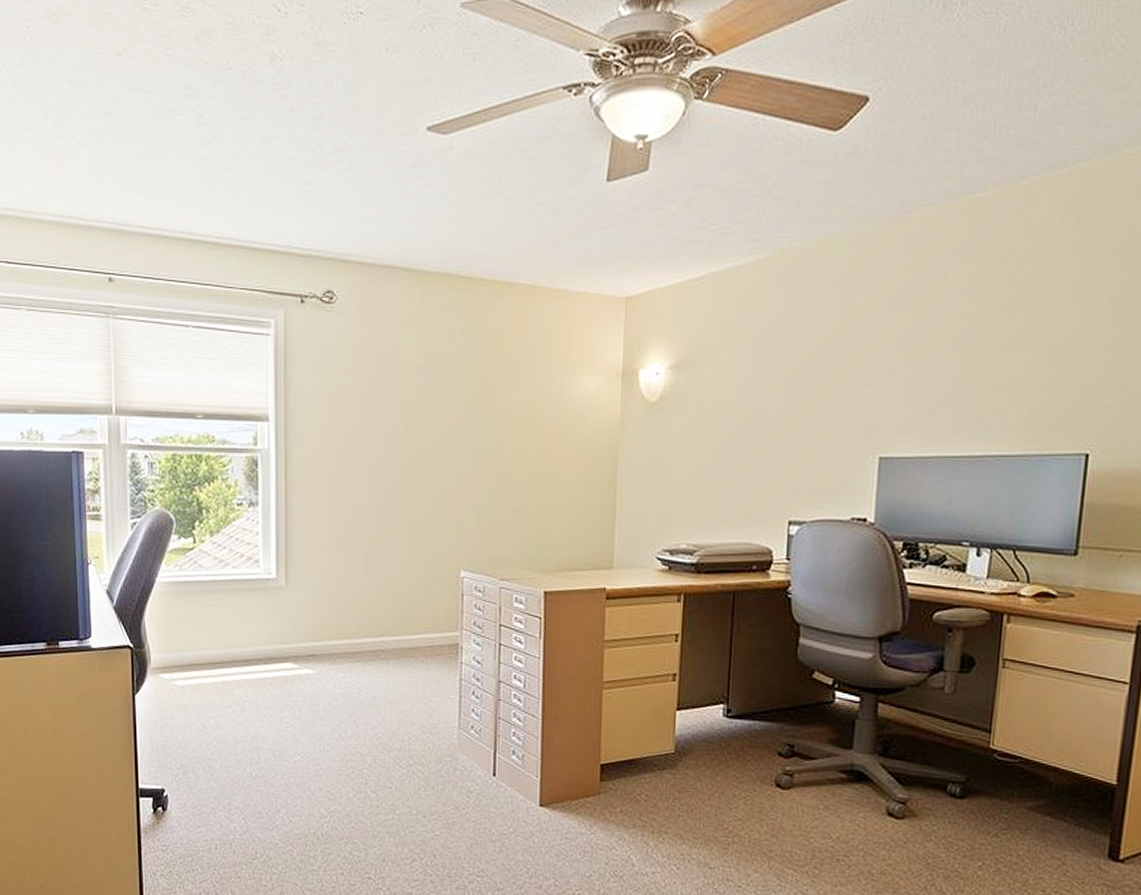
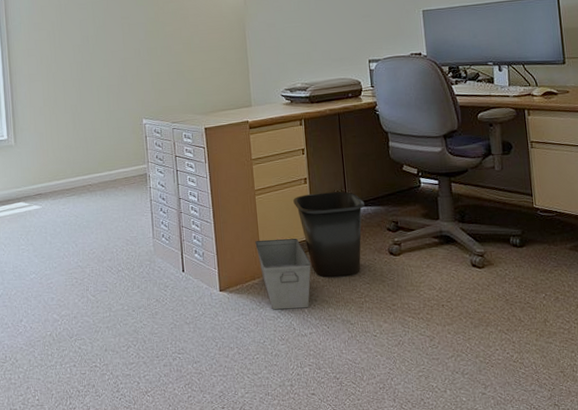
storage bin: none [594,747,667,841] -> present [255,238,311,310]
waste bin: none [653,695,752,807] -> present [293,191,364,277]

